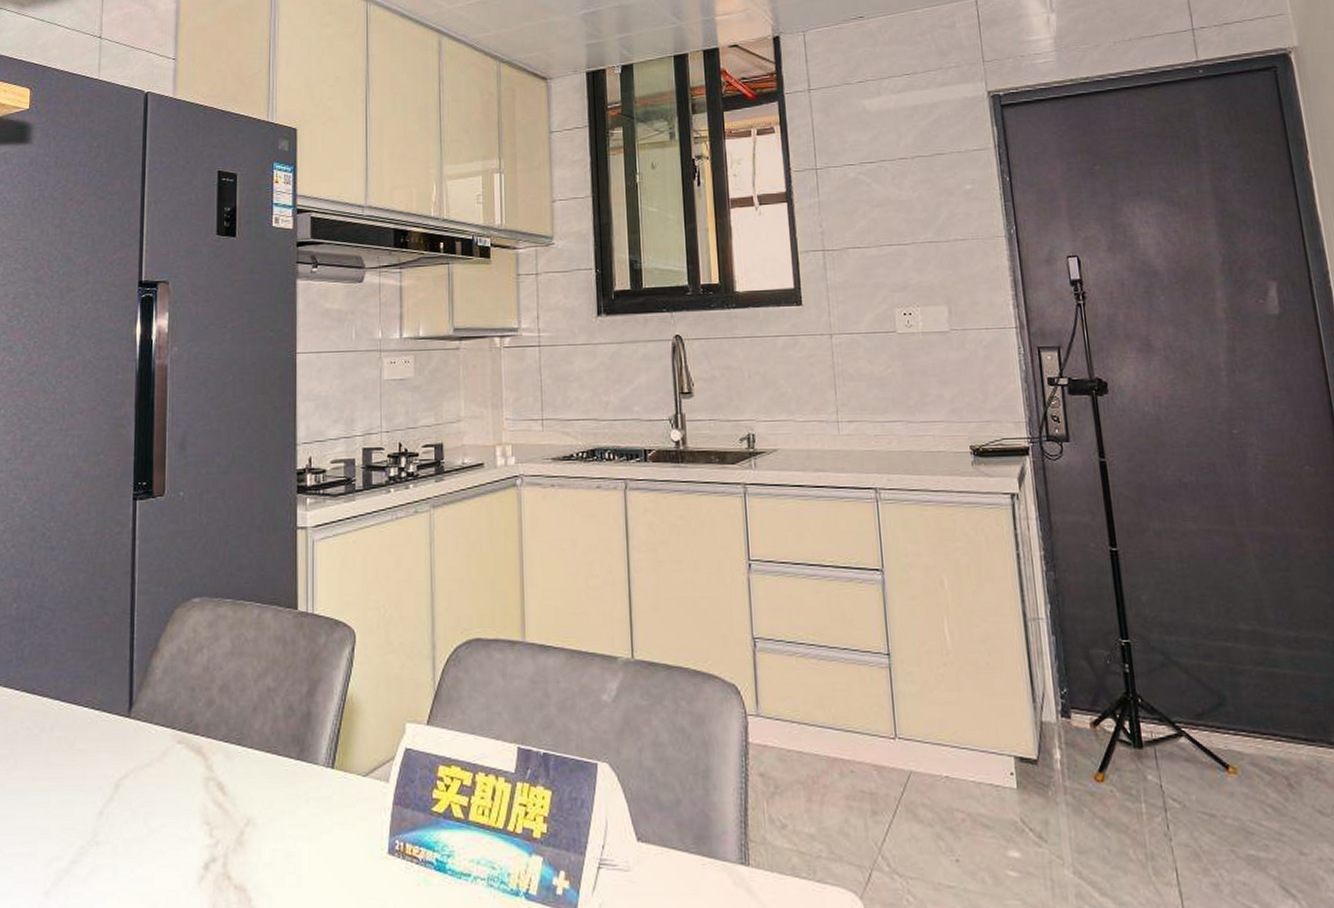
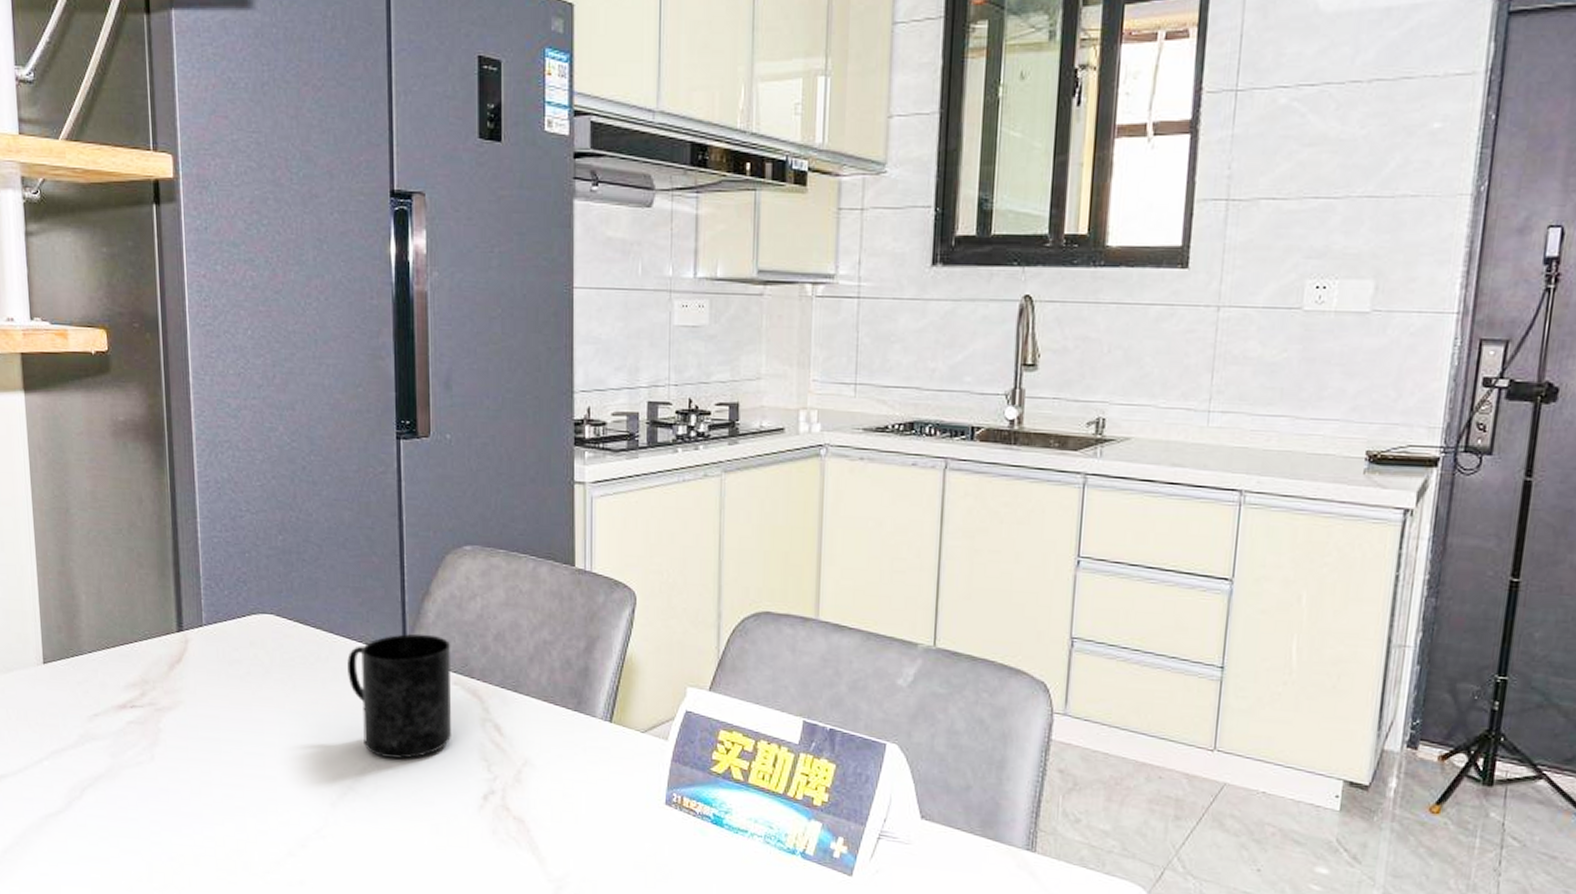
mug: none [72,692,177,833] -> present [347,633,451,759]

